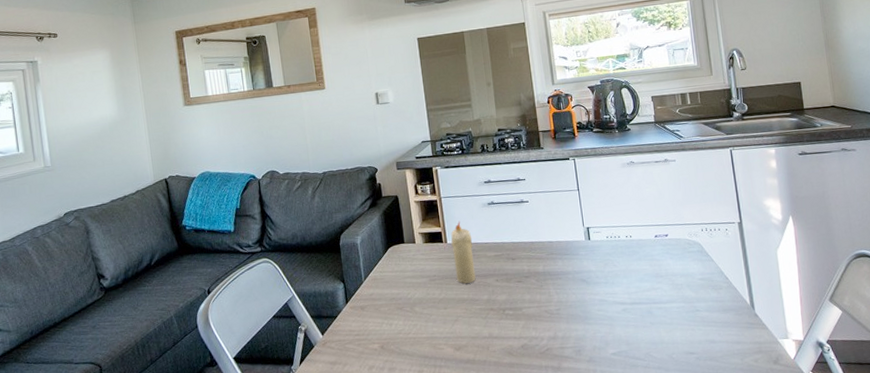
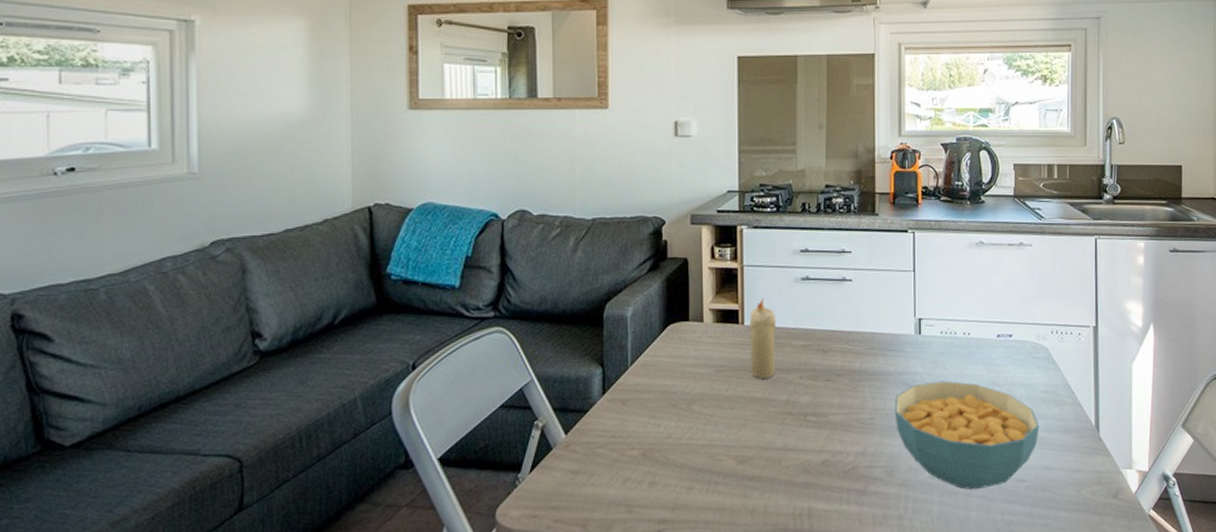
cereal bowl: none [575,275,702,362] -> present [894,380,1040,490]

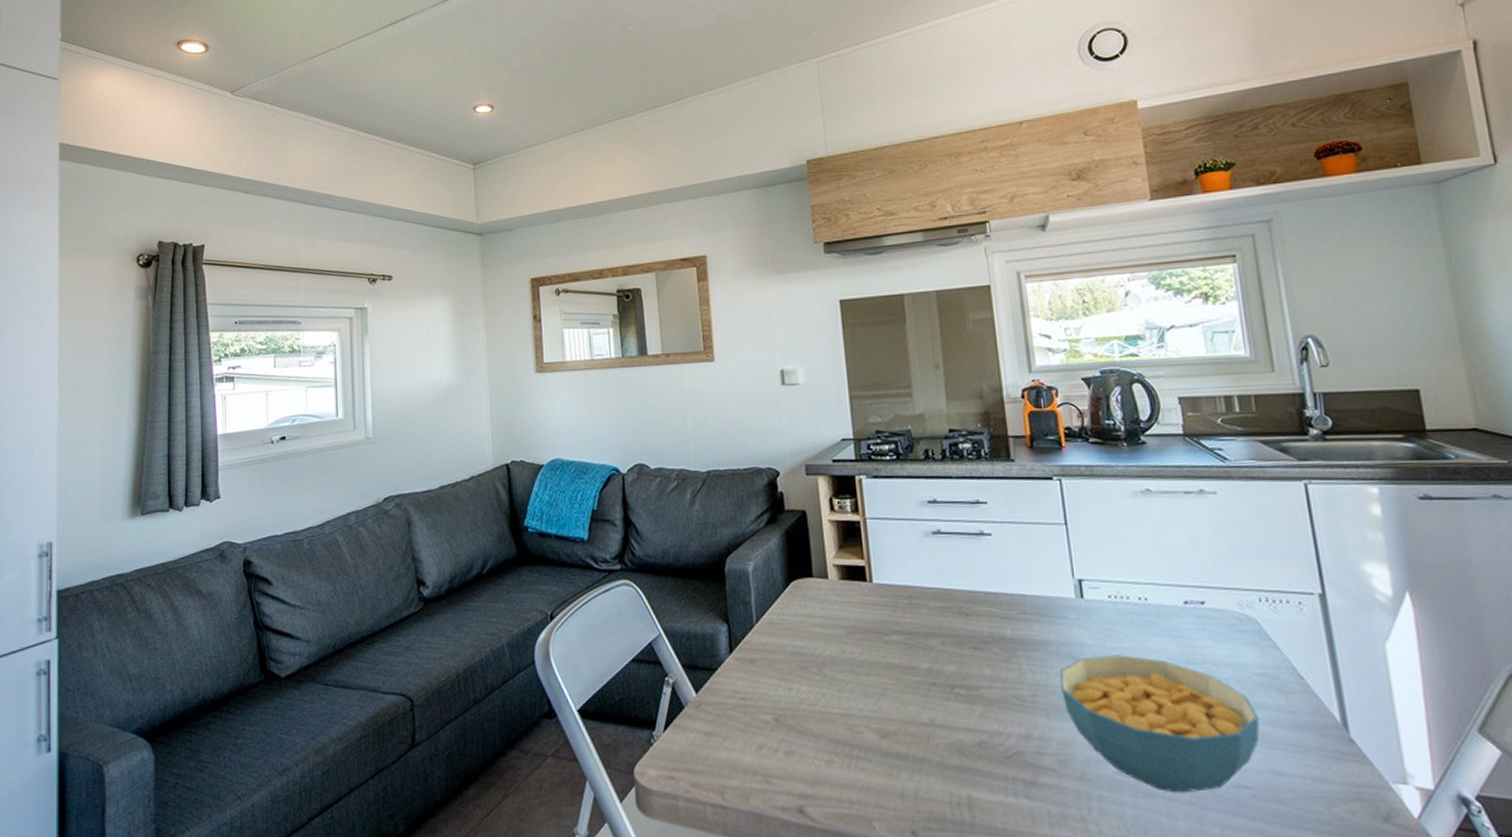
candle: present [749,297,777,378] -> none [878,553,913,643]

